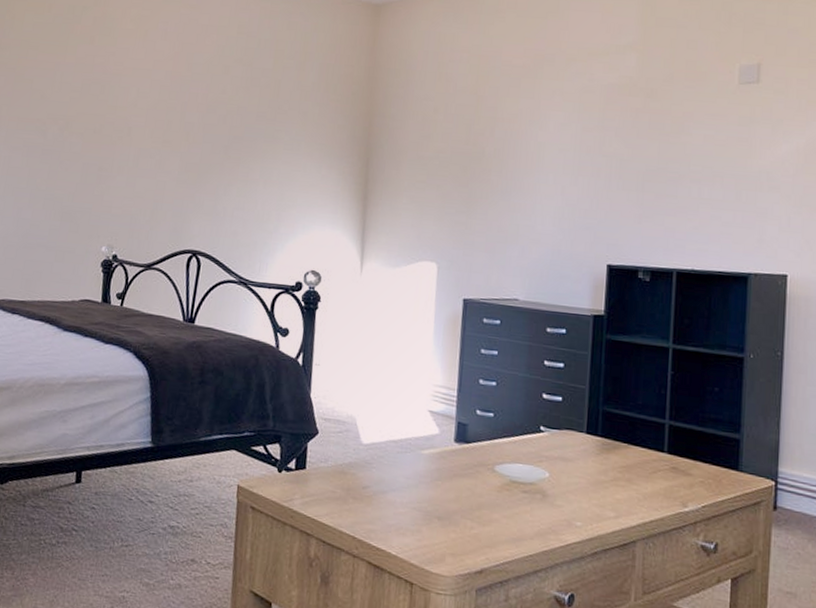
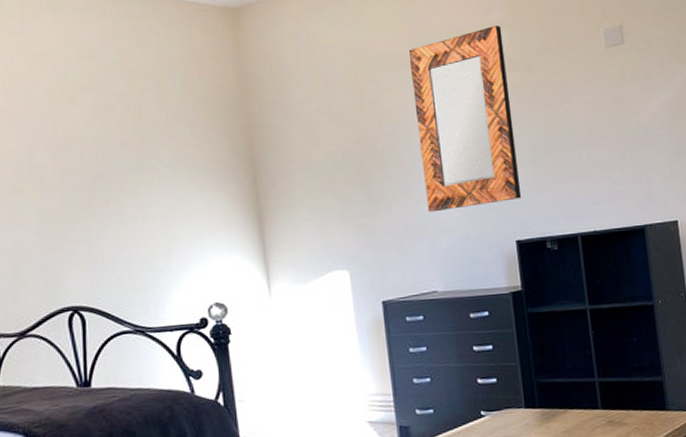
home mirror: none [524,47,630,224] -> present [408,25,522,213]

